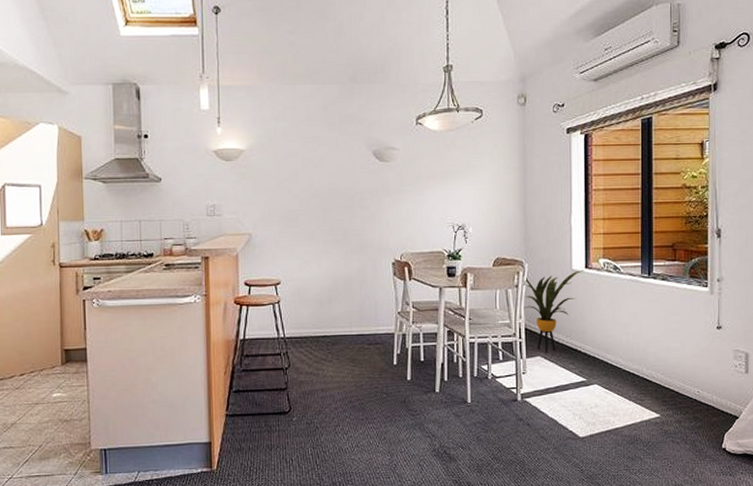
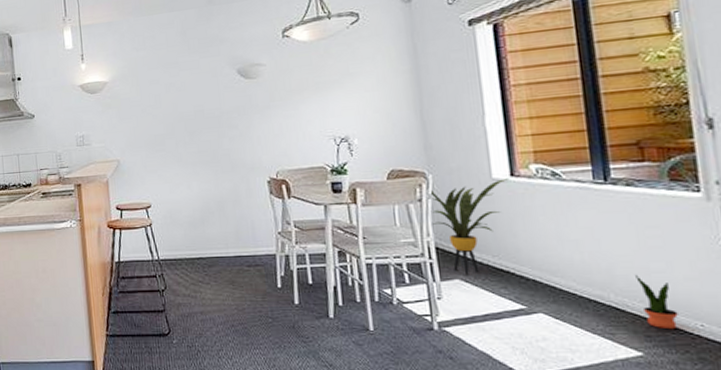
potted plant: none [661,352,684,396] -> present [635,274,678,330]

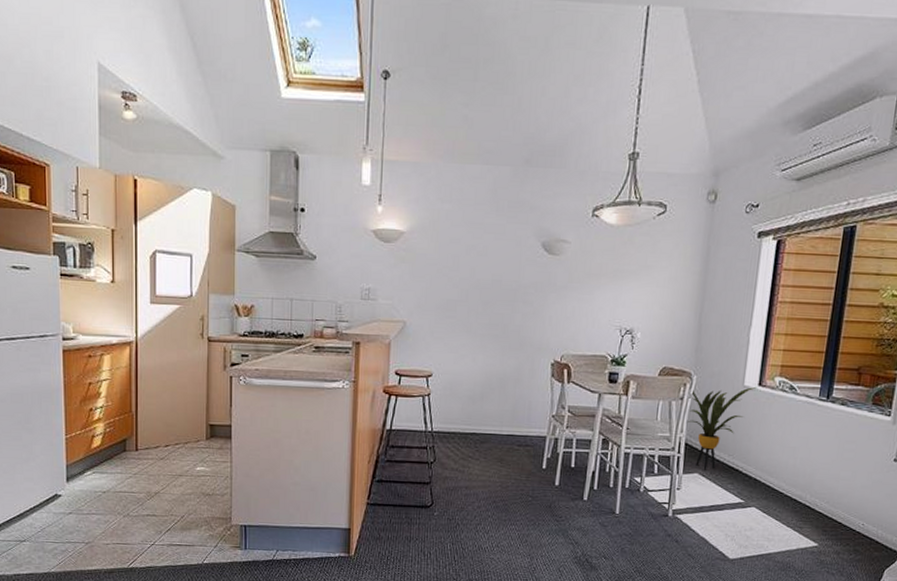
potted plant: present [635,274,678,330] -> none [827,480,850,527]

